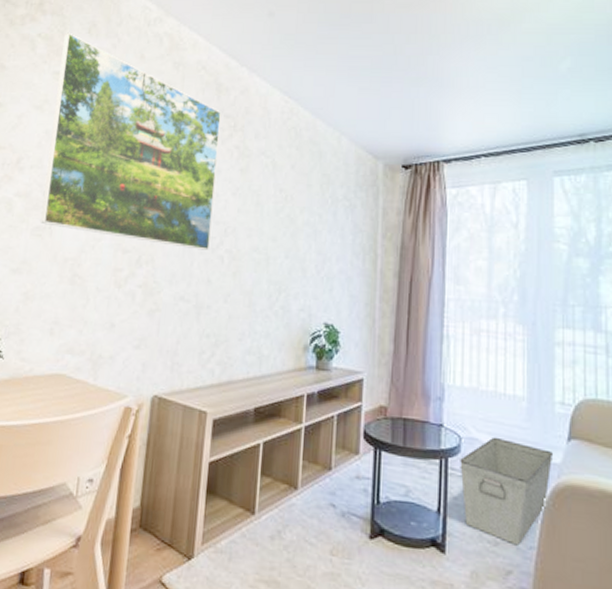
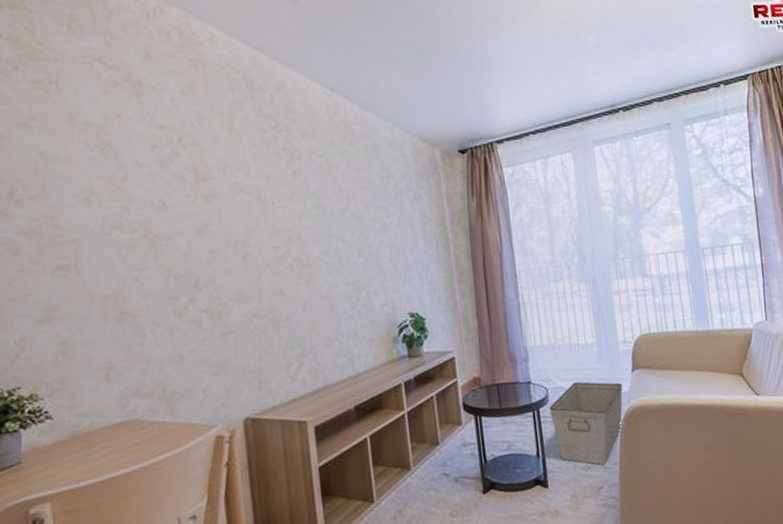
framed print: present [39,32,221,251] -> none [36,30,275,263]

